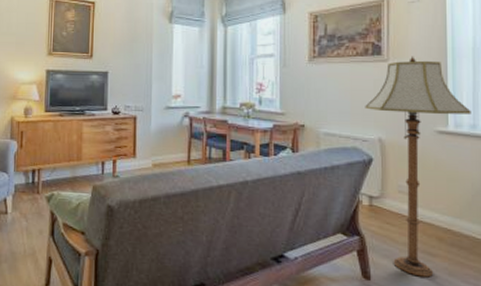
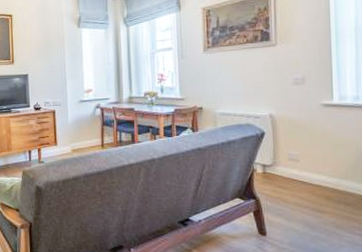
floor lamp: present [365,56,471,277] -> none [256,39,355,231]

